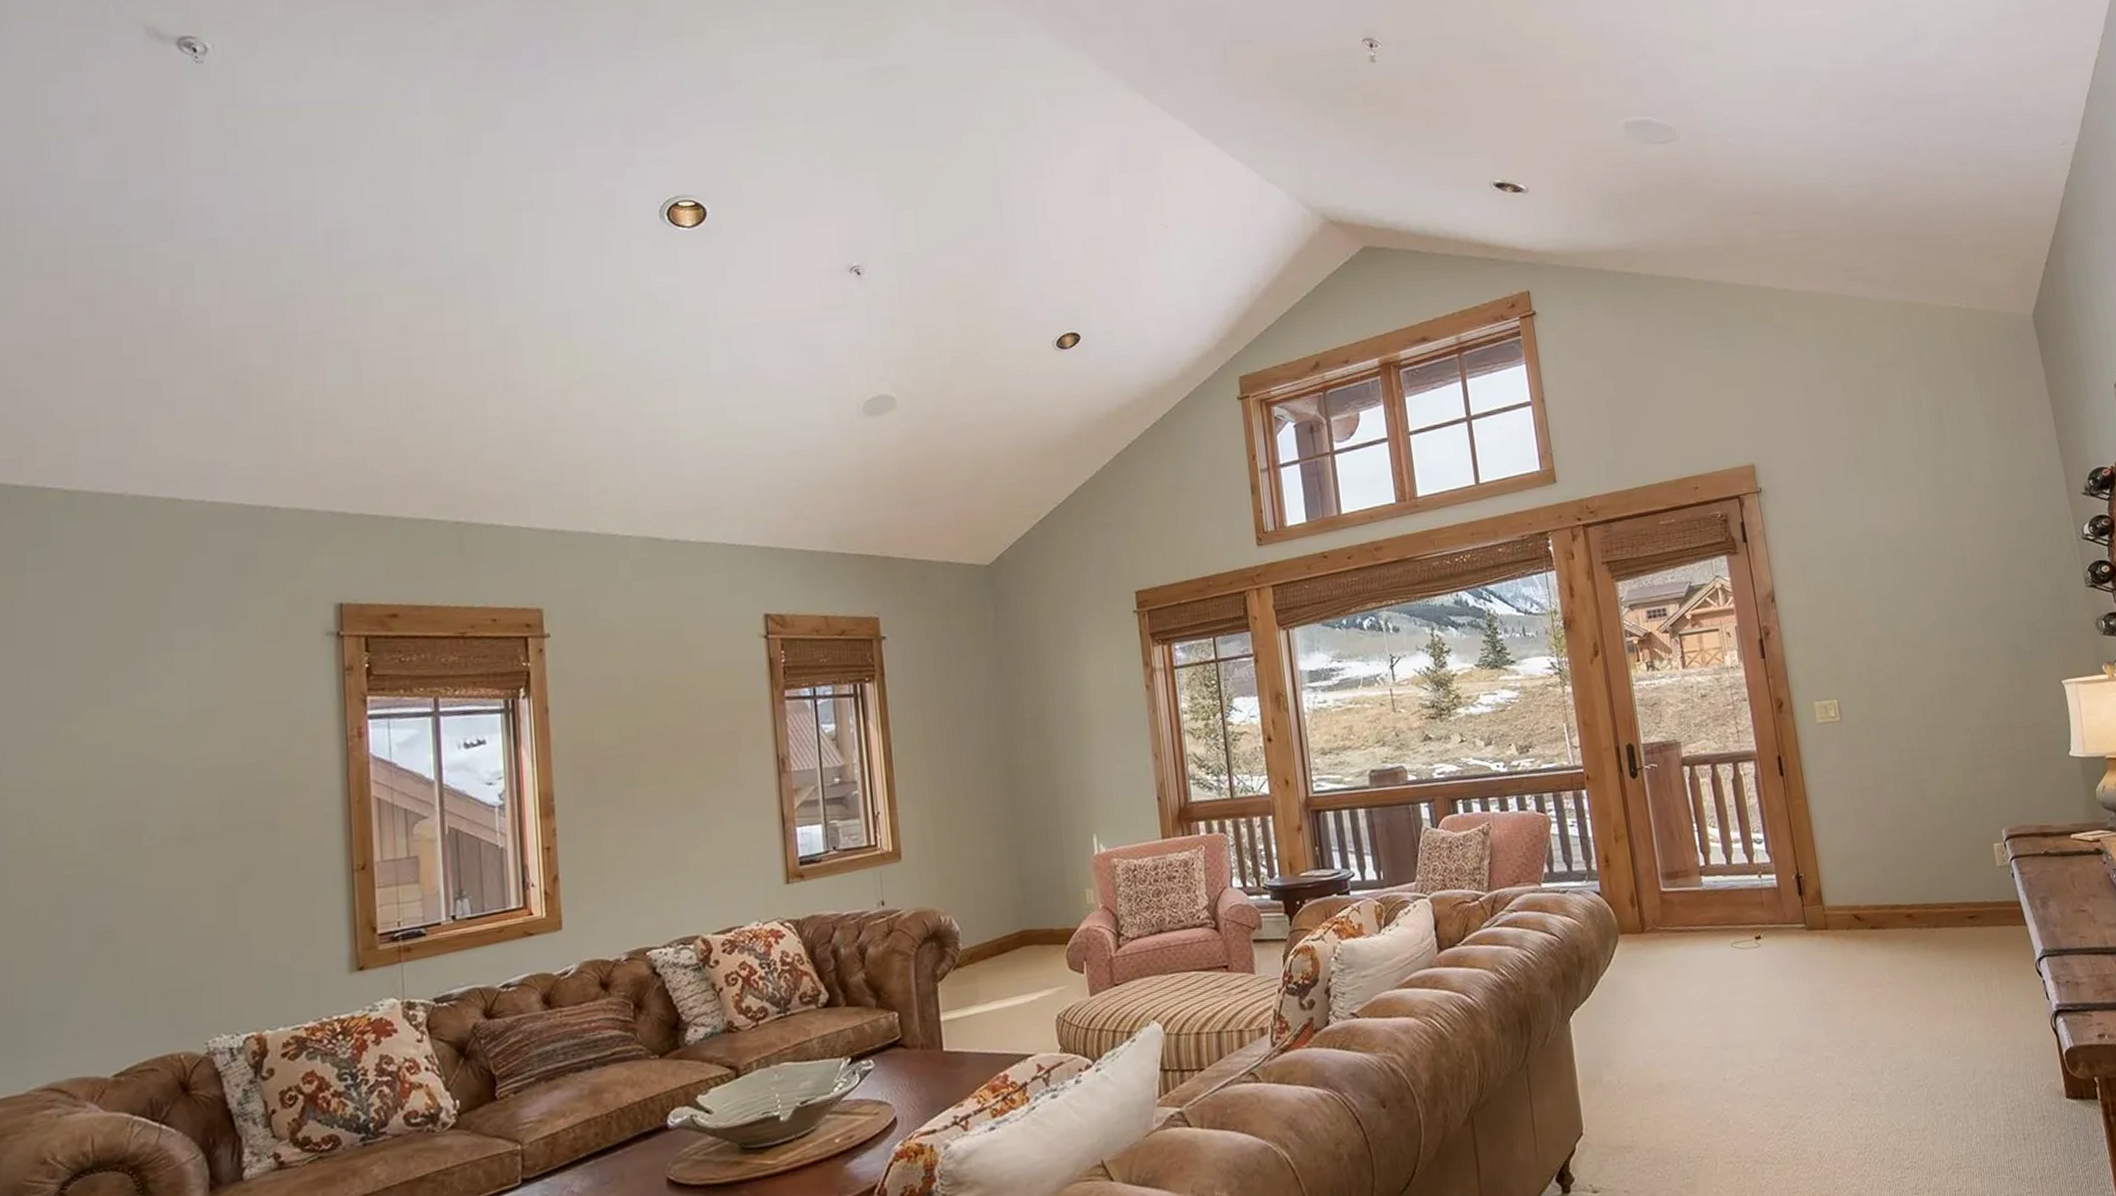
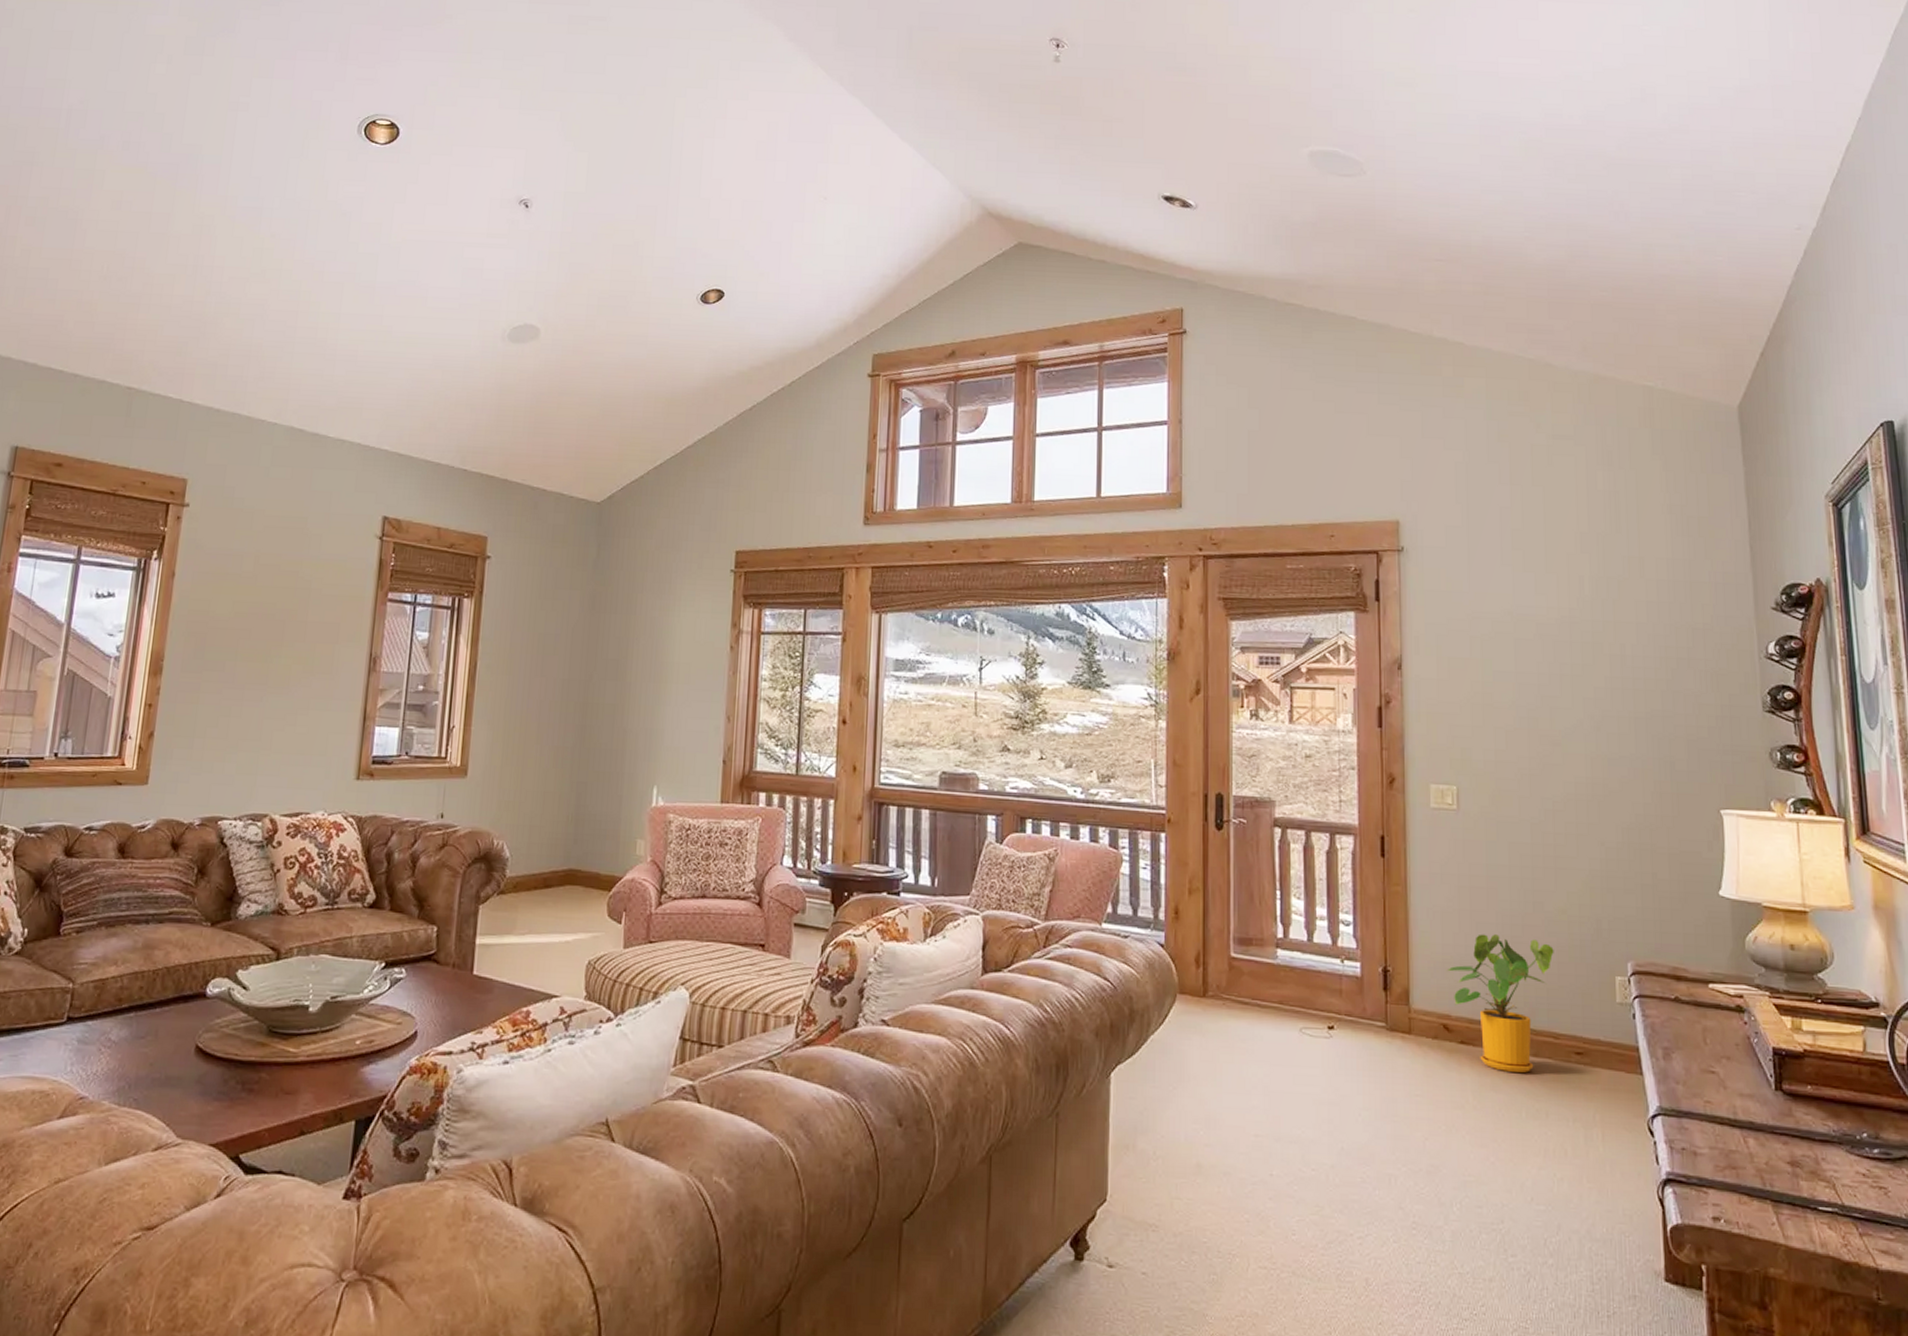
house plant: none [1850,824,1940,946] -> present [1446,934,1554,1074]

